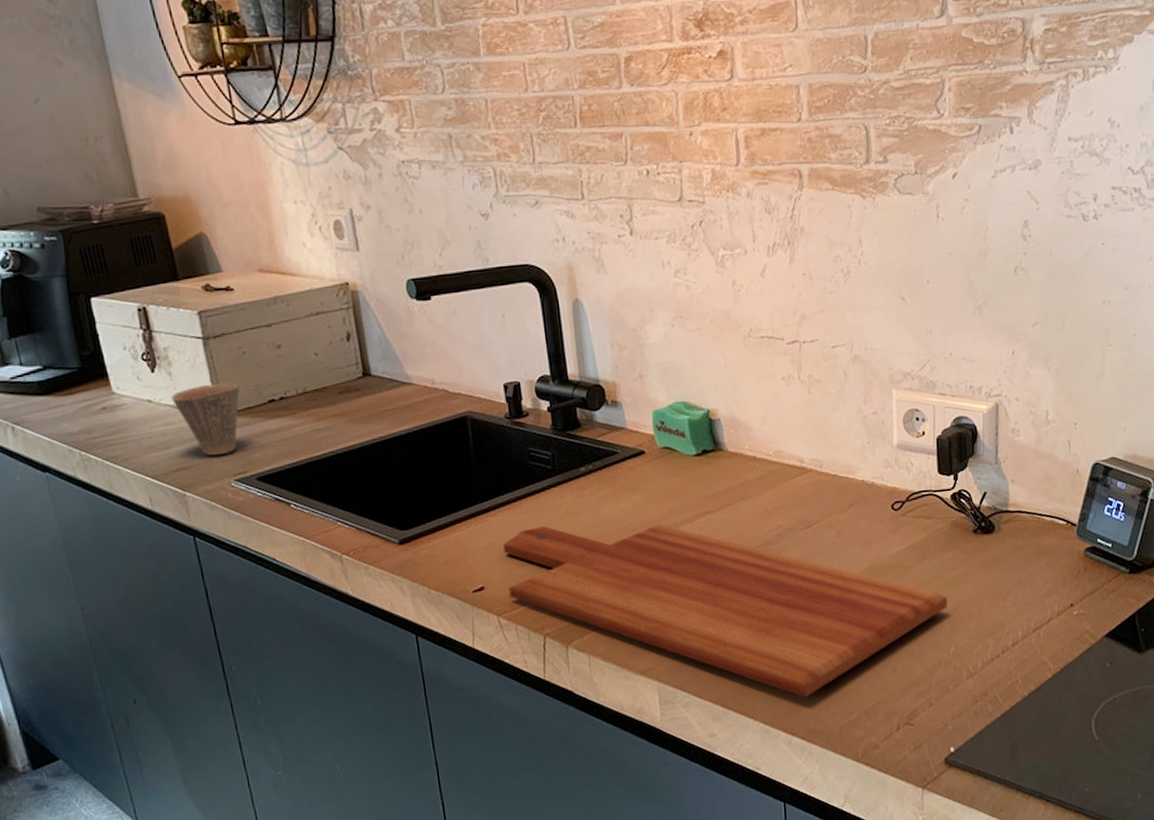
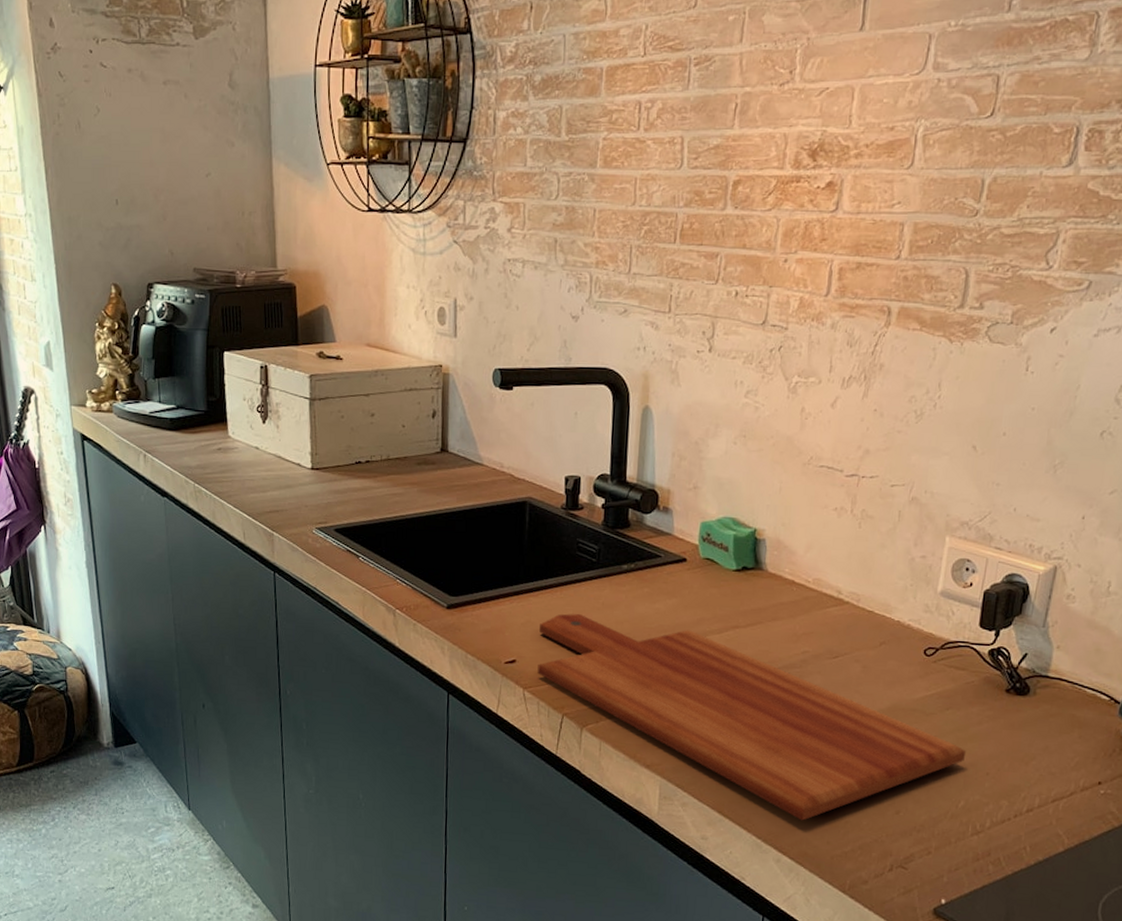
cup: present [171,382,240,456] -> none [275,440,333,505]

